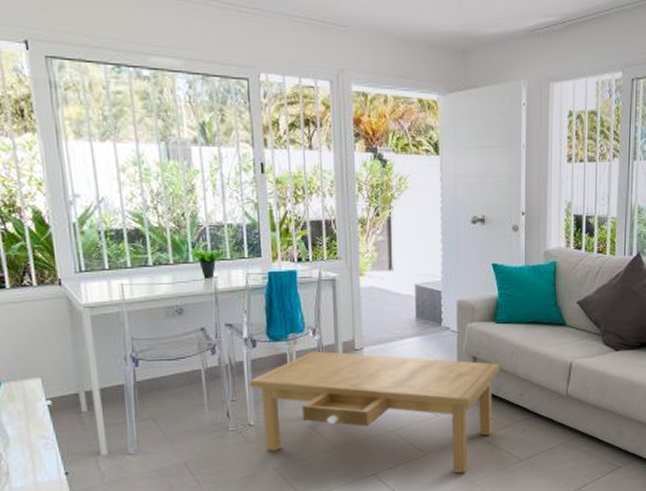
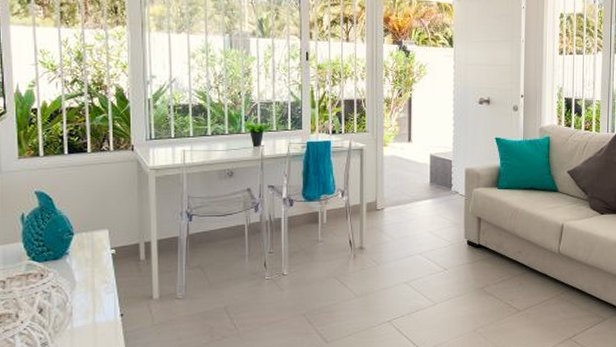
coffee table: present [249,350,500,474] -> none [285,210,501,322]

